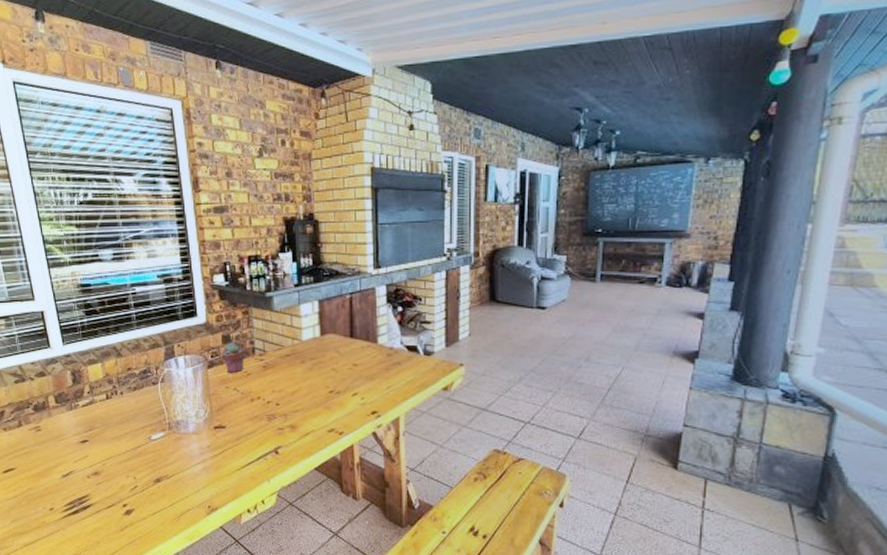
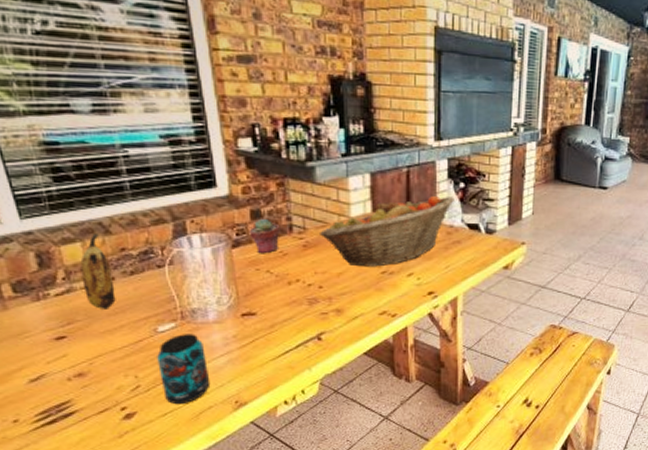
banana: none [100,356,123,419] -> present [80,234,116,309]
beverage can: none [150,442,189,506] -> present [157,334,211,405]
fruit basket: none [275,320,393,387] -> present [318,196,454,267]

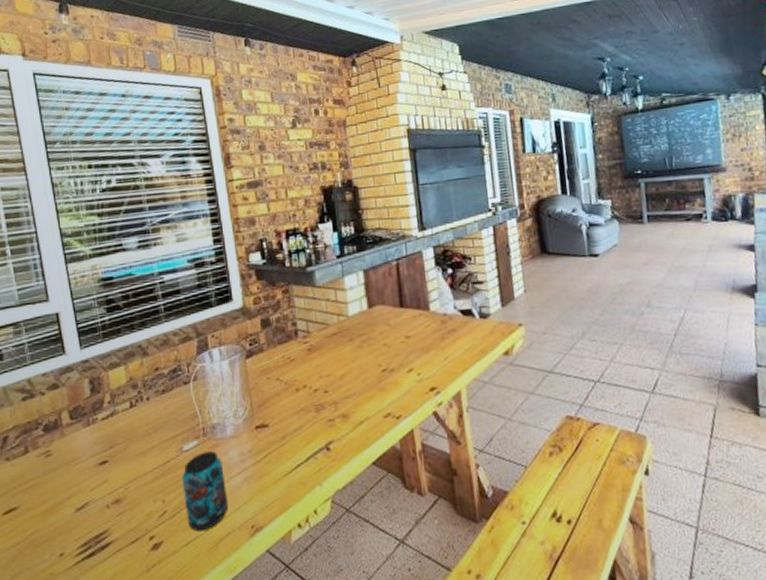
banana: present [80,234,116,309] -> none [123,356,150,431]
potted succulent: present [249,218,281,254] -> none [260,326,288,362]
fruit basket: present [318,196,454,267] -> none [321,284,445,367]

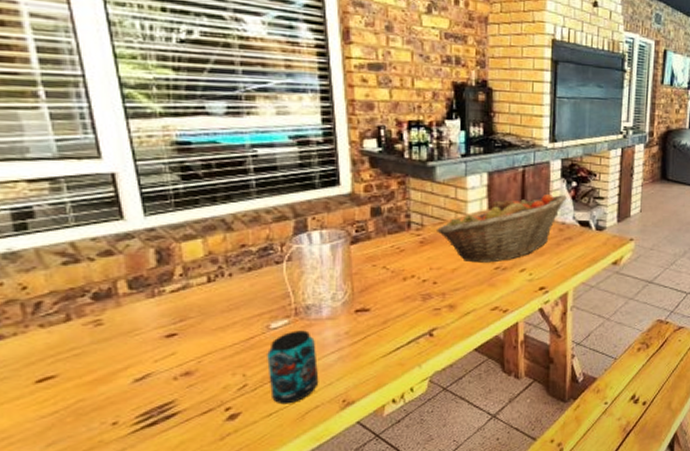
fruit basket: none [321,284,445,367] -> present [435,195,567,263]

